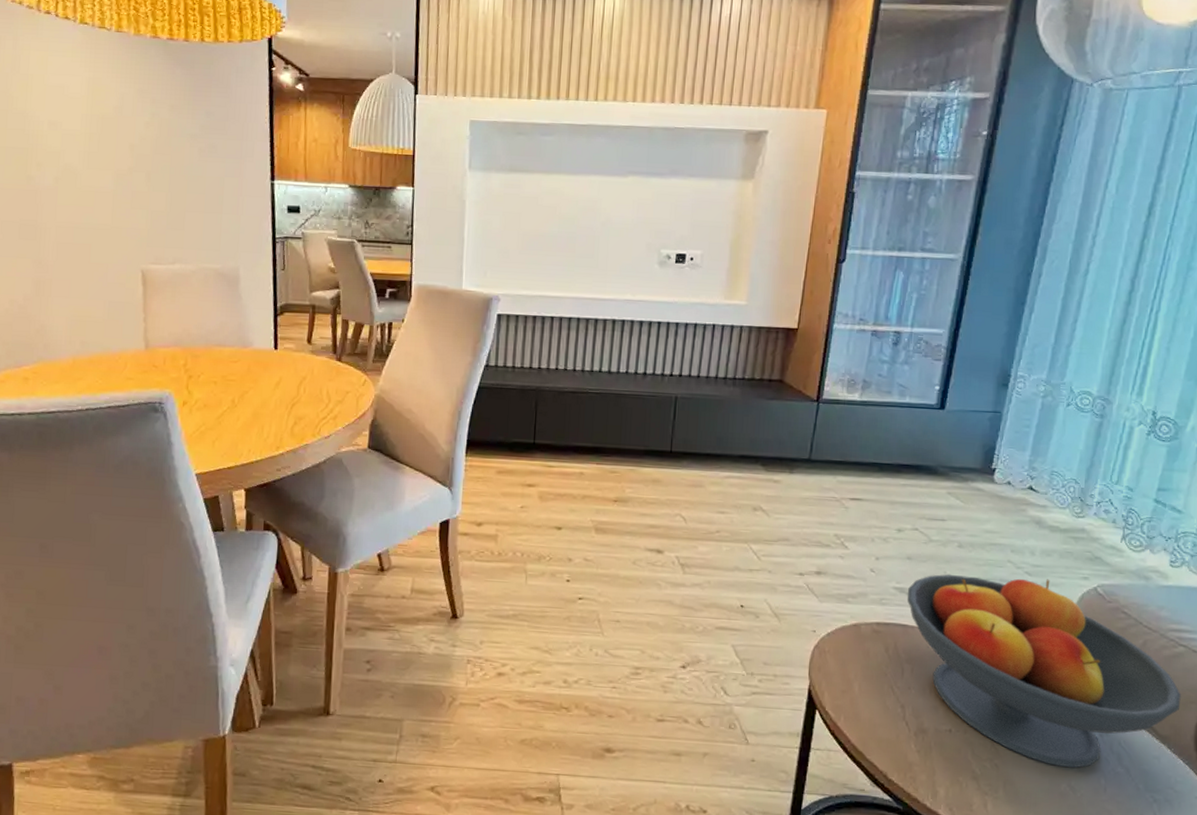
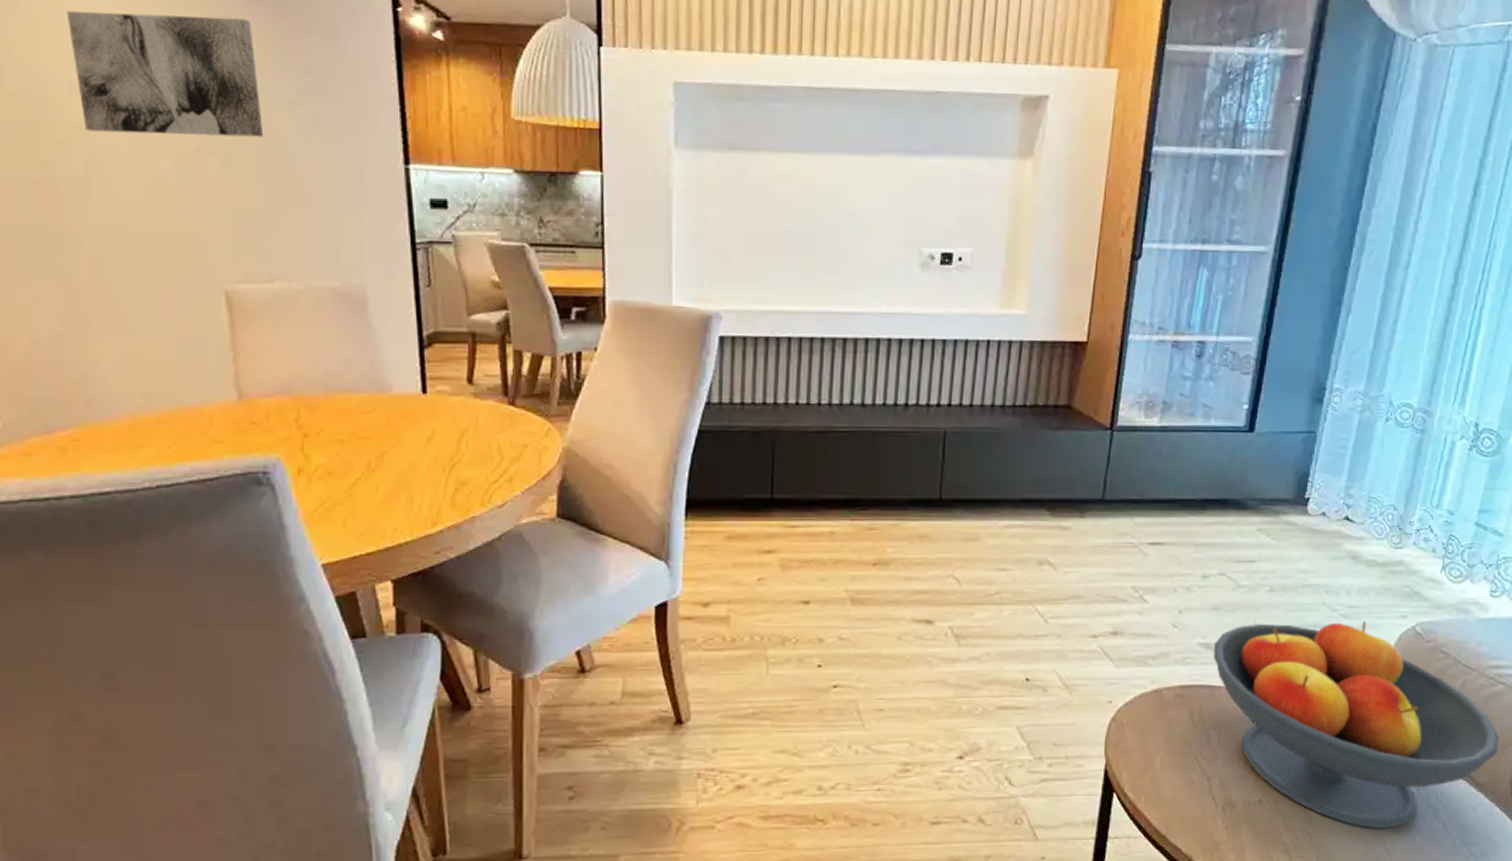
wall art: none [50,72,175,160] -> present [66,11,264,138]

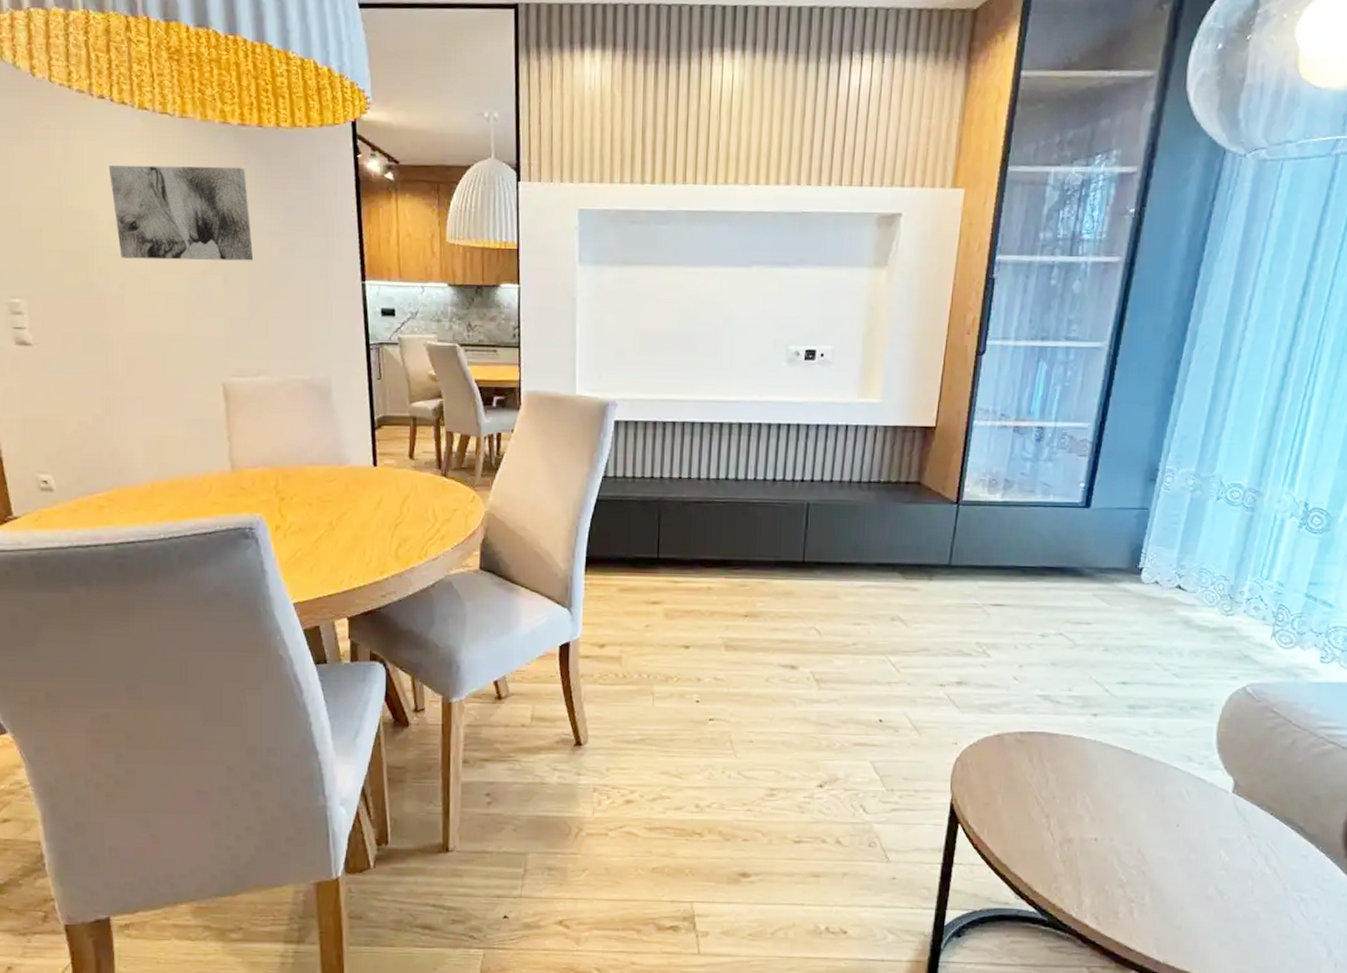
fruit bowl: present [1213,621,1499,829] -> none [1051,680,1330,871]

